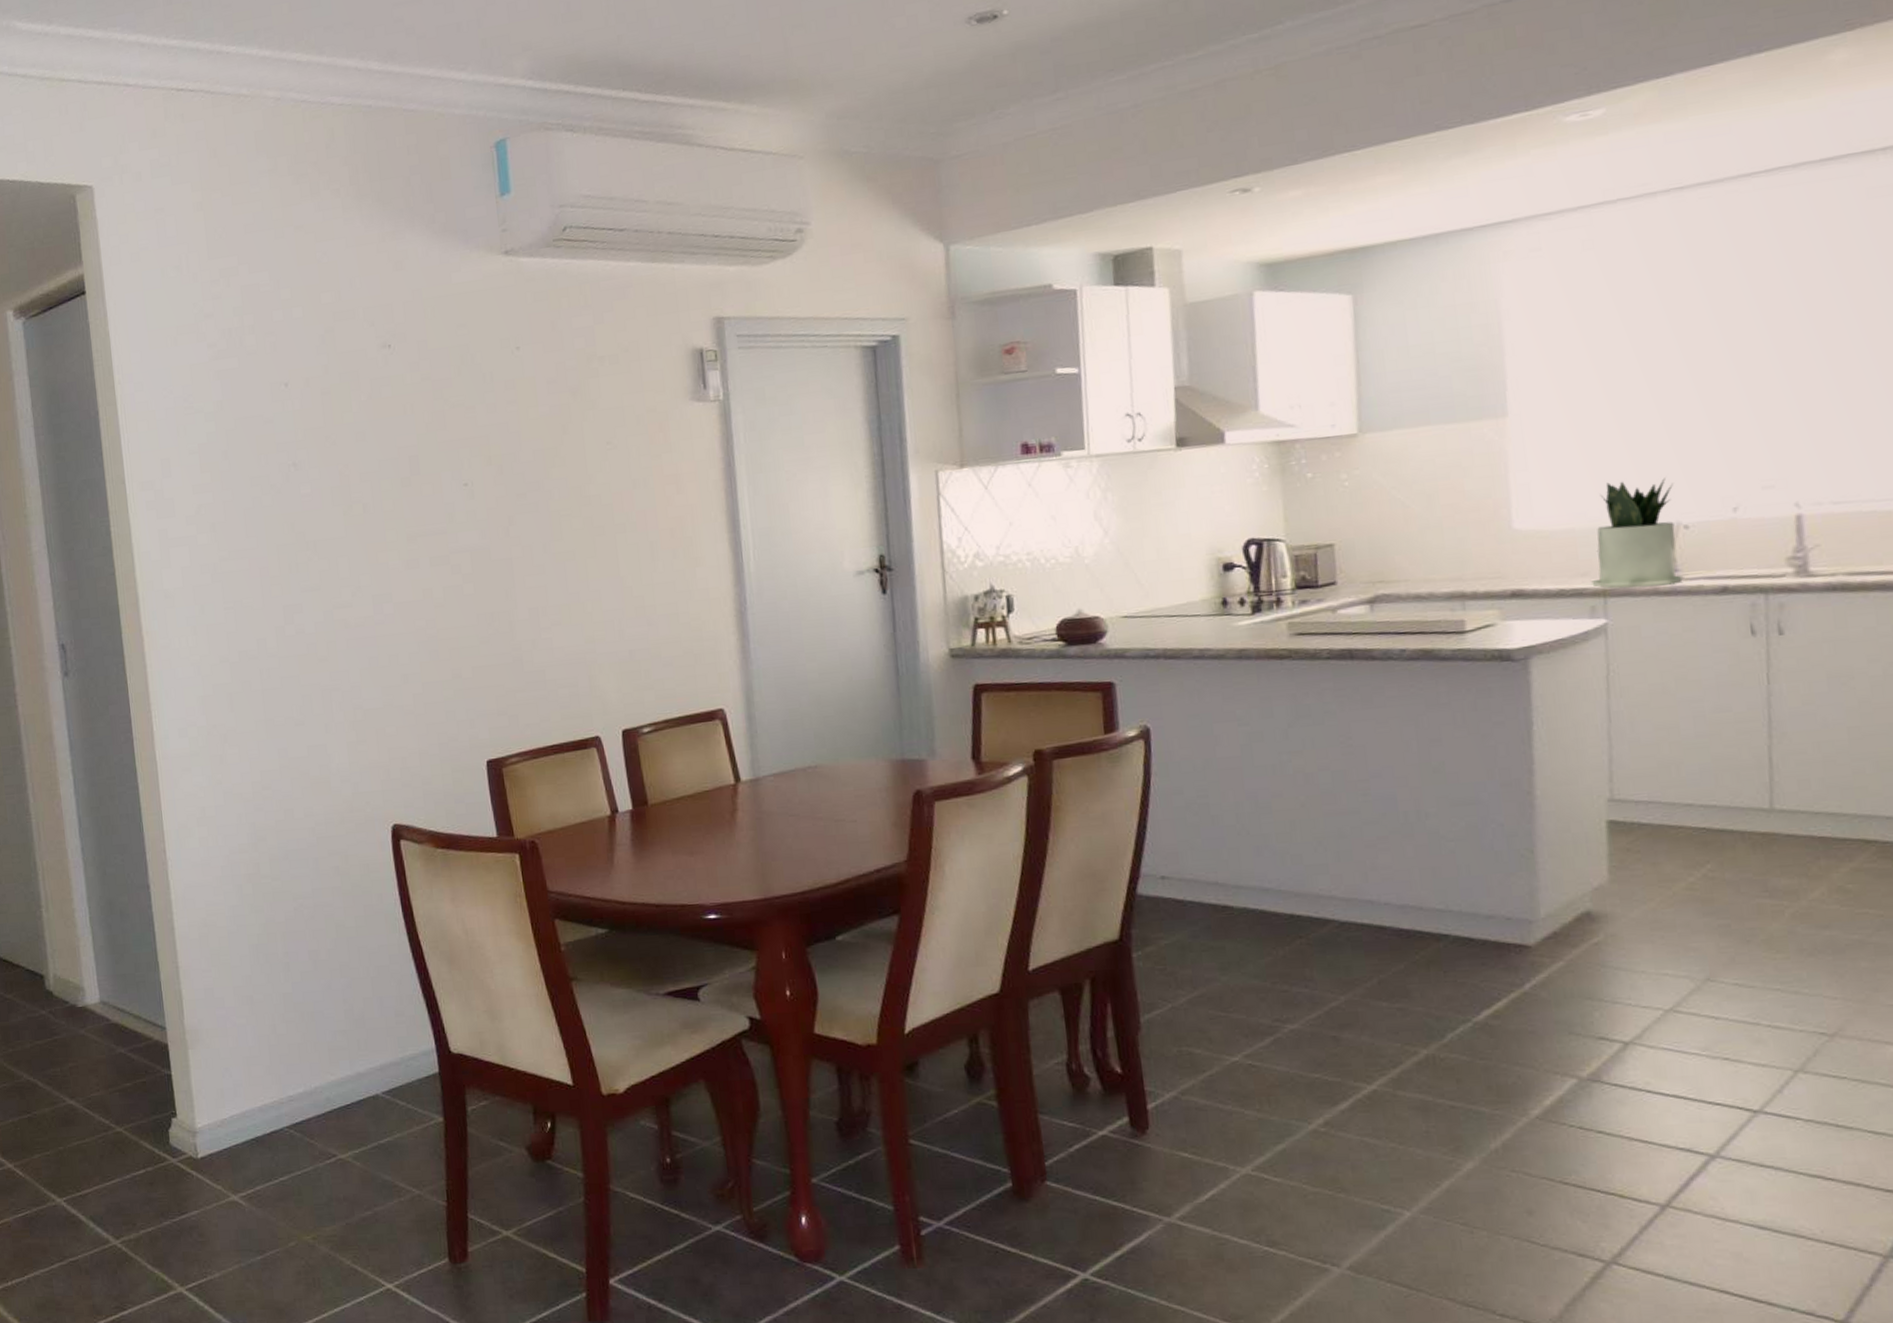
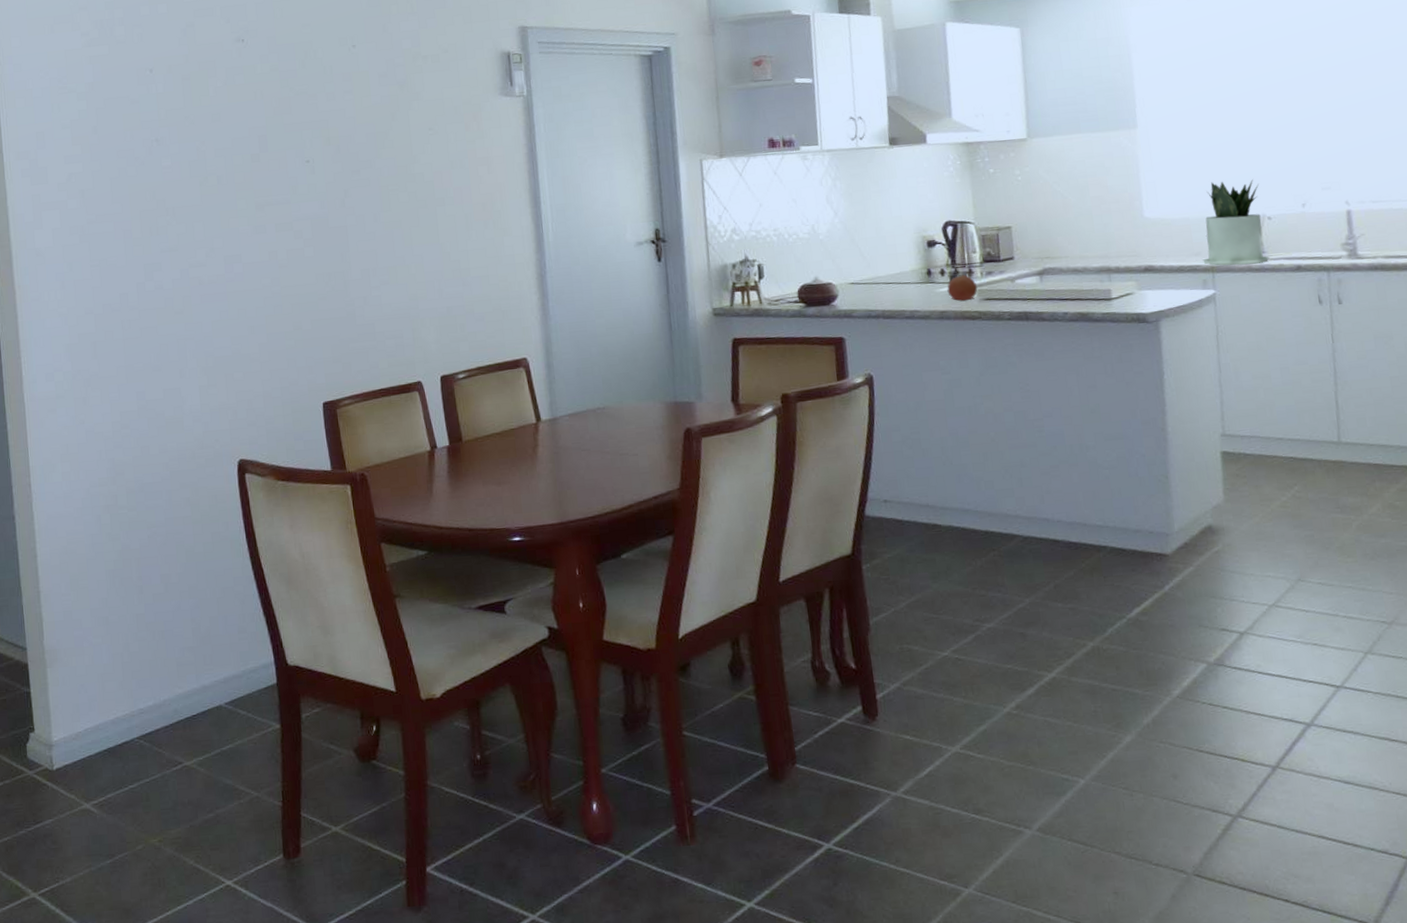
fruit: none [1247,604,1288,638] -> present [947,274,978,302]

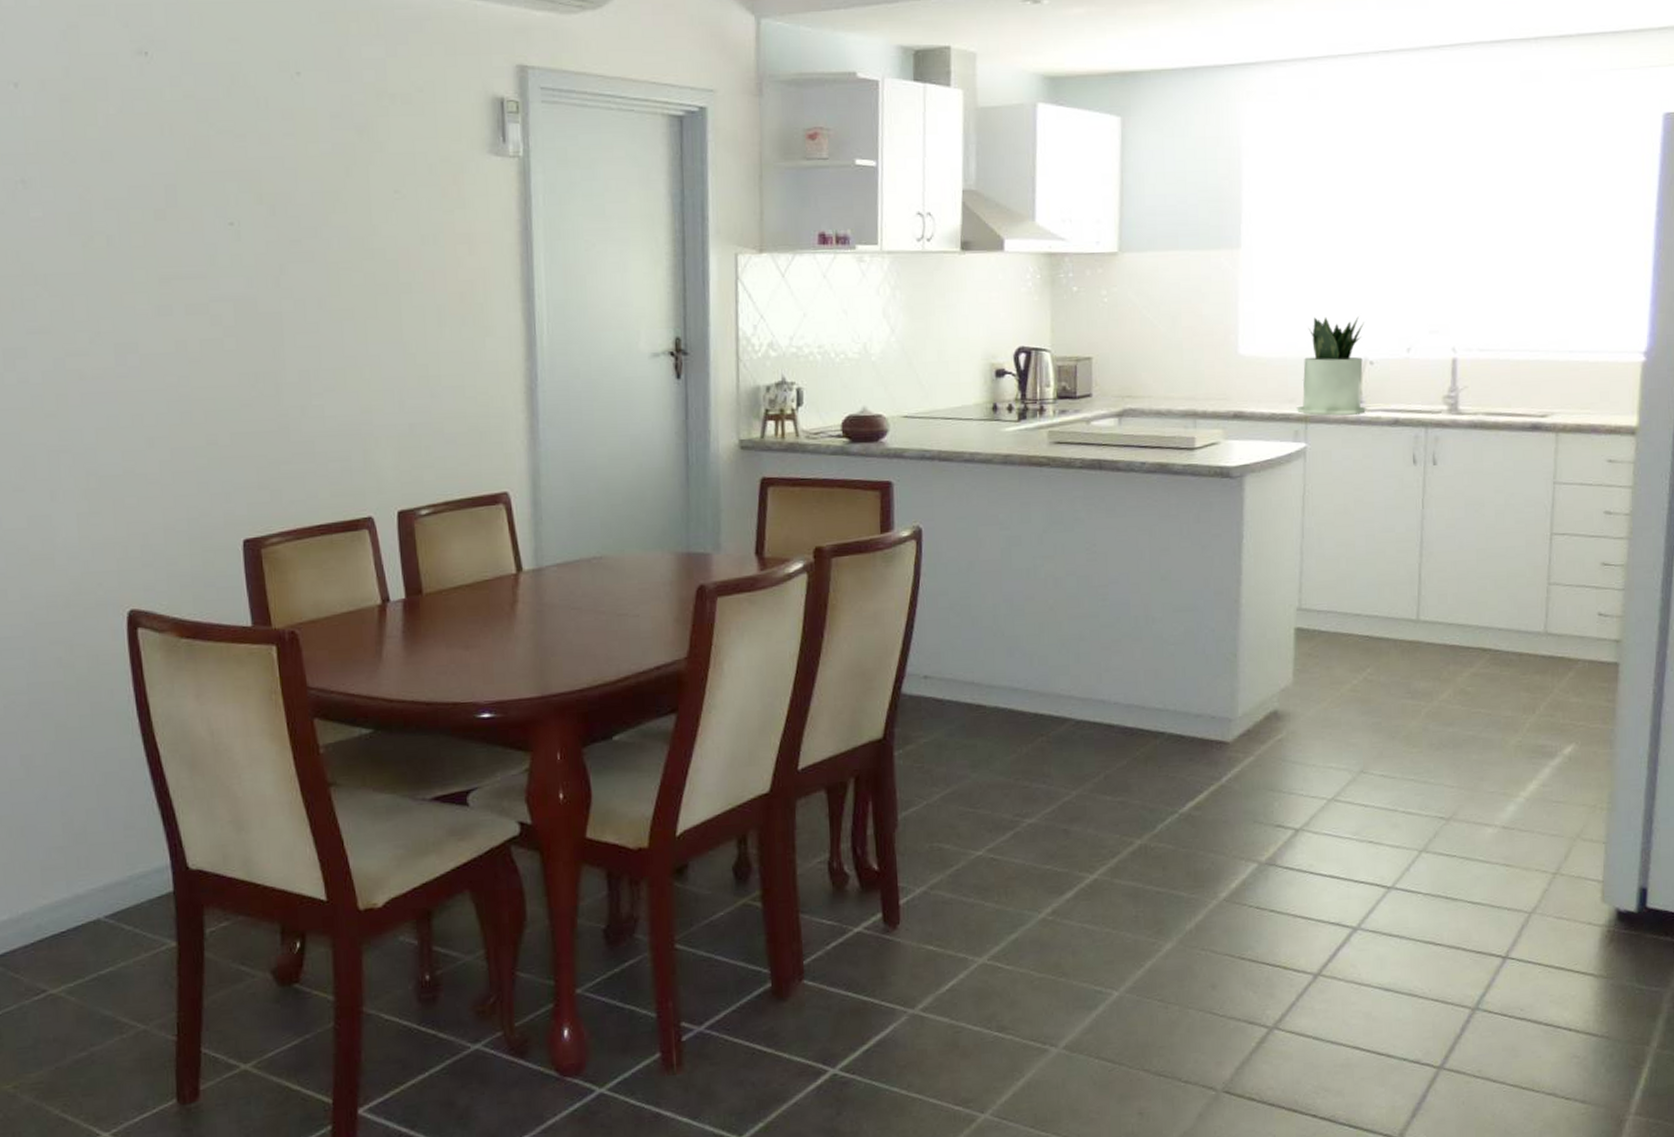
fruit: present [947,274,978,302] -> none [1014,412,1049,444]

